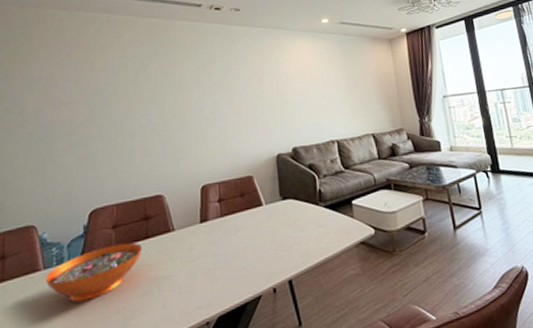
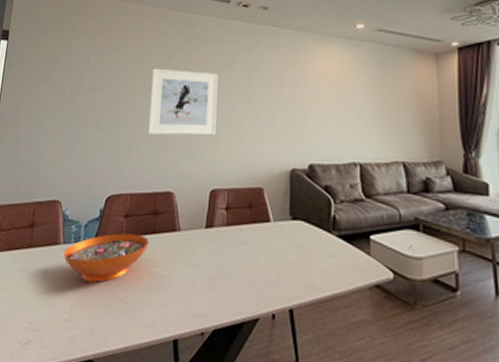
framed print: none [127,74,200,142] -> present [148,68,219,136]

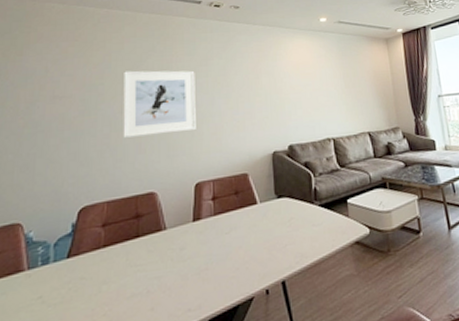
decorative bowl: present [63,233,149,283] -> none [28,241,132,305]

